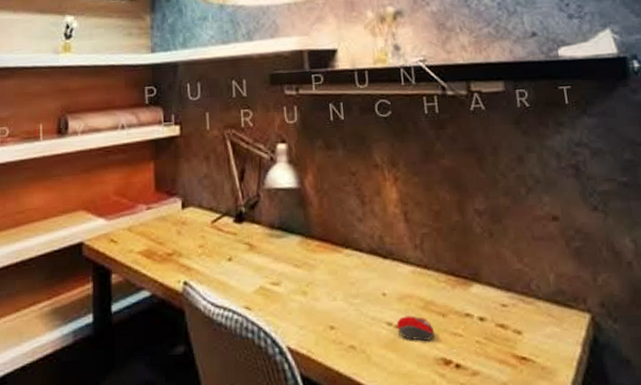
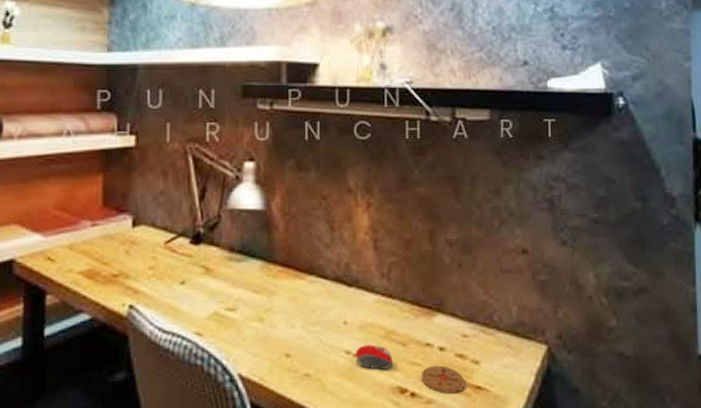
coaster: none [463,335,510,366] -> present [421,365,465,394]

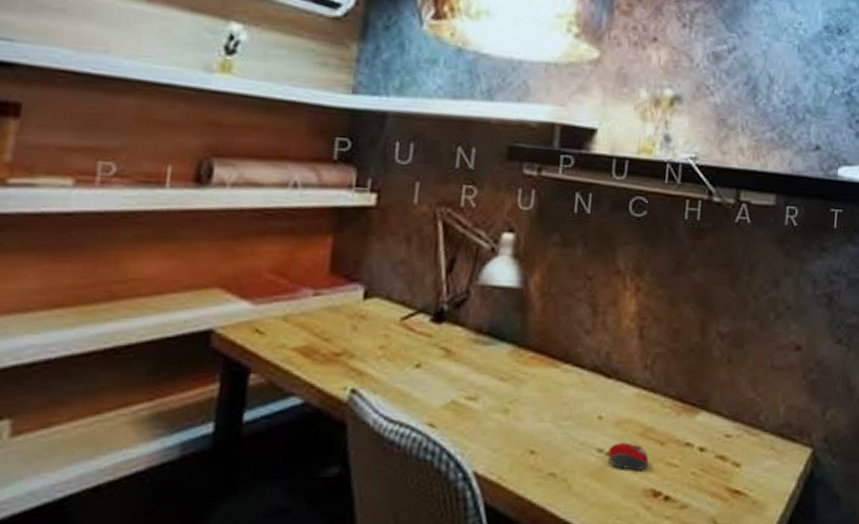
coaster: present [421,365,465,394] -> none [677,467,724,498]

